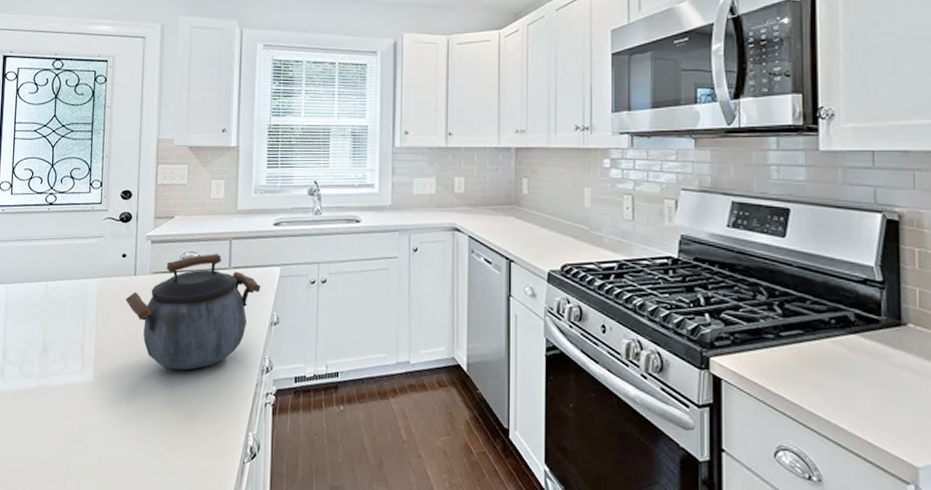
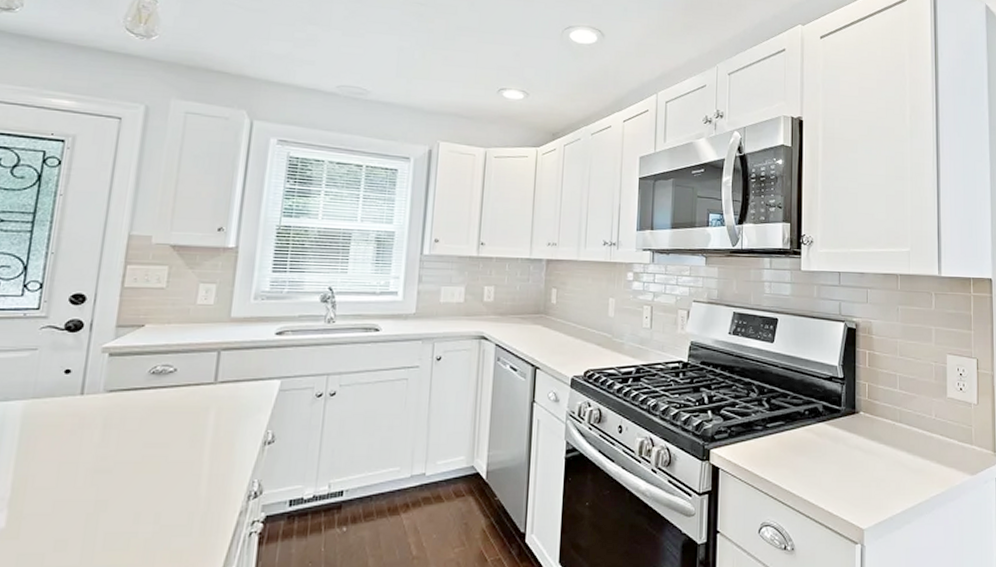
kettle: present [125,253,261,370] -> none [64,366,255,504]

